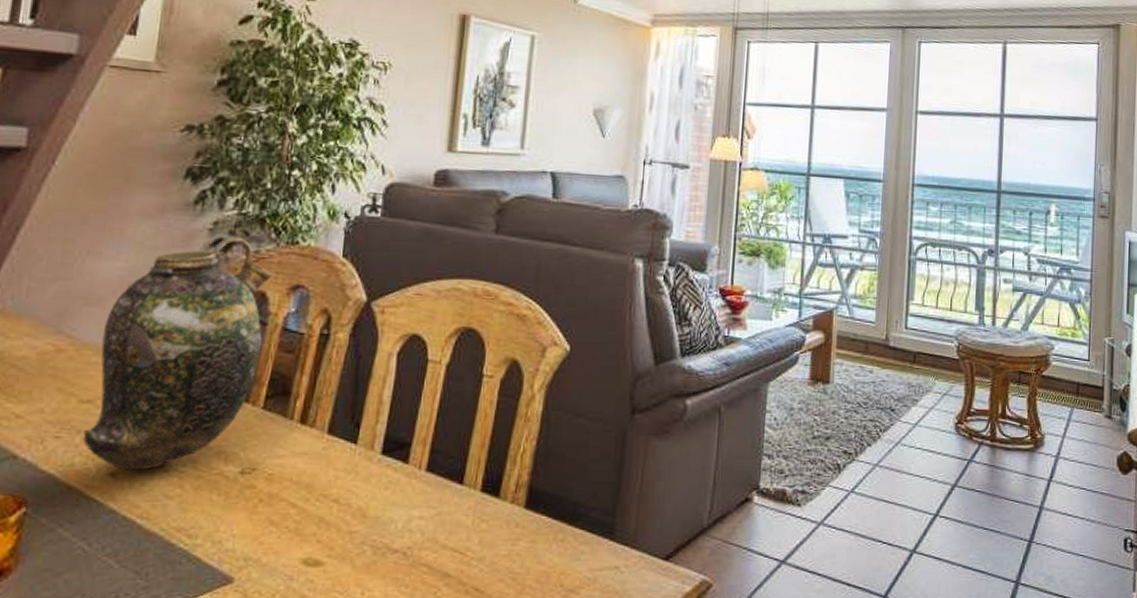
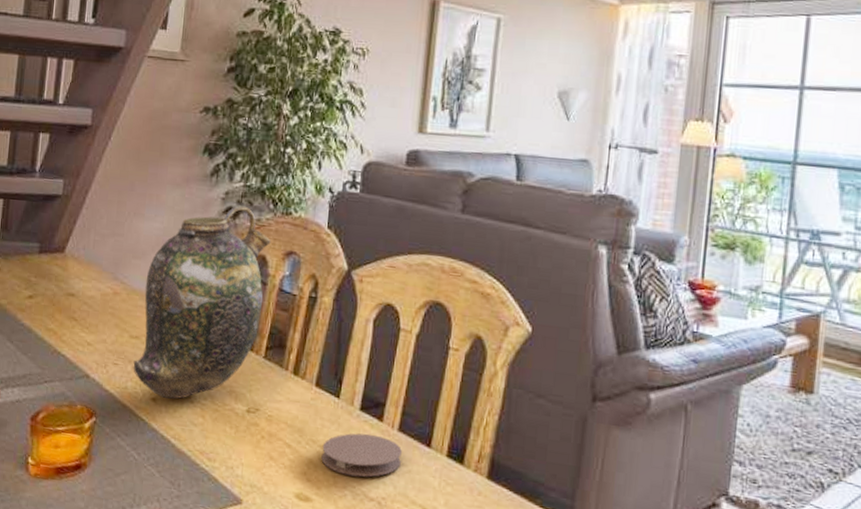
coaster: none [334,479,431,529] -> present [321,433,402,477]

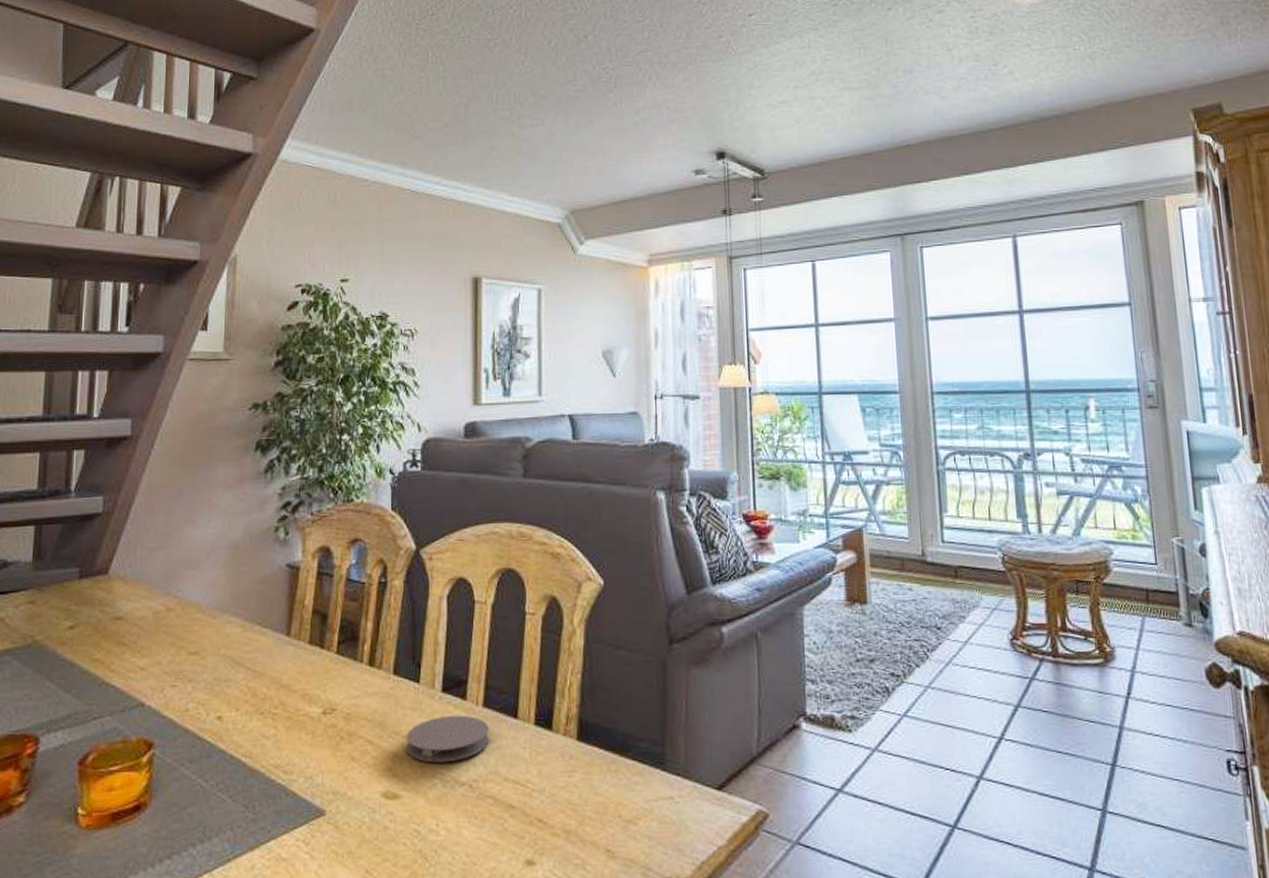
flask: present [133,205,271,399] -> none [193,498,334,714]

